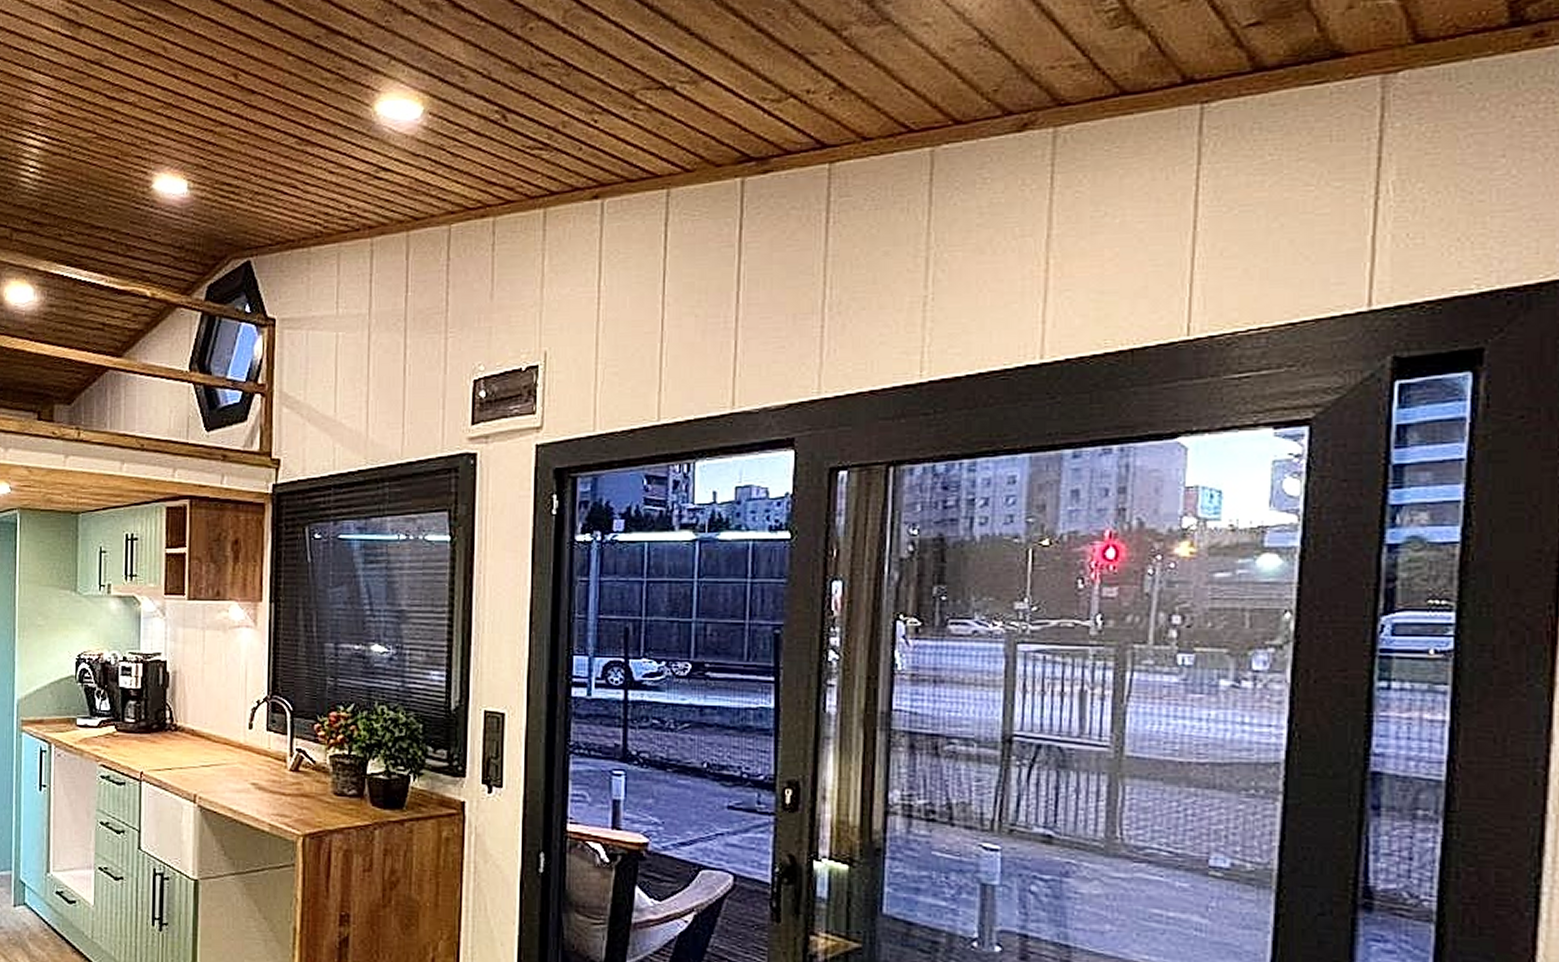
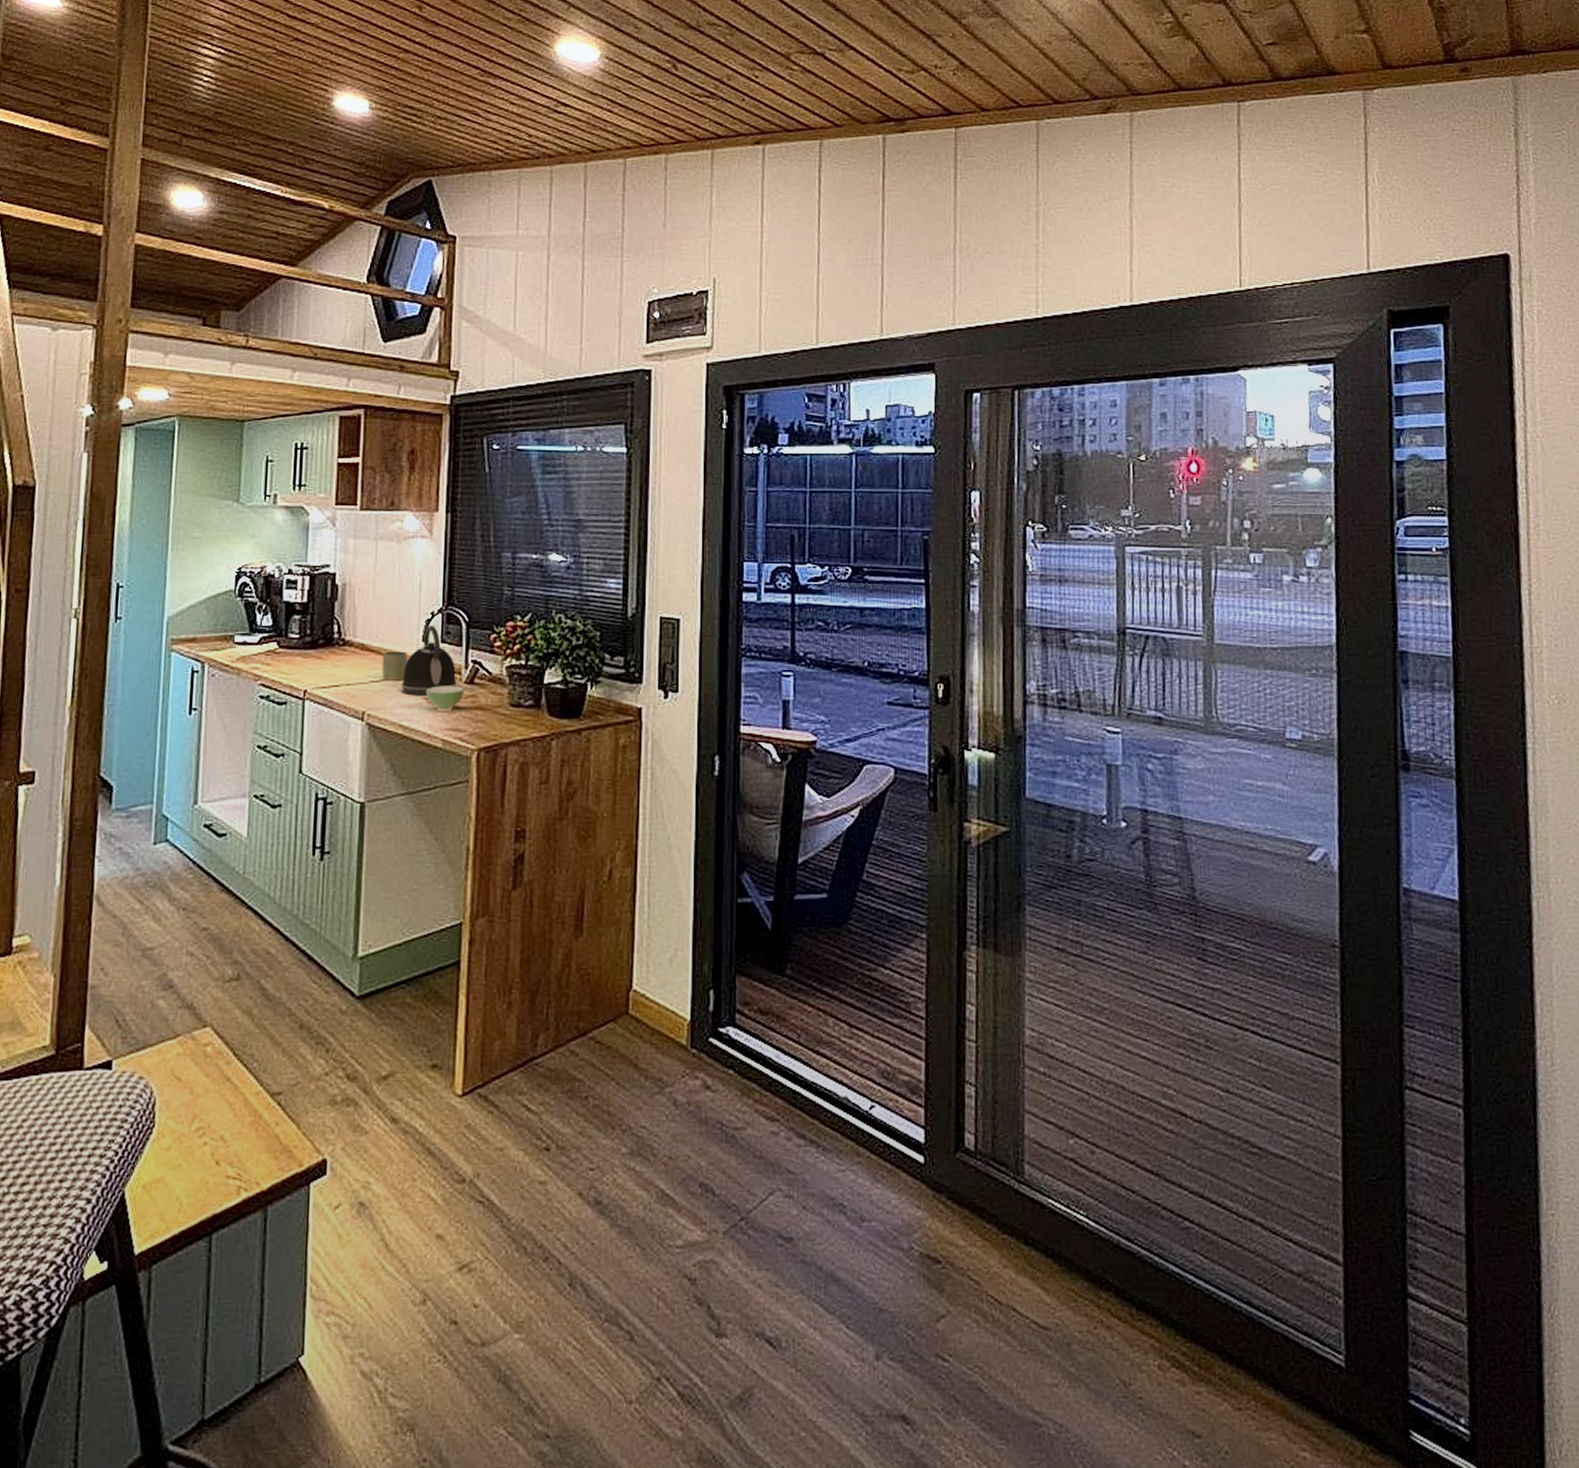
mug: none [211,737,236,766] -> present [381,651,408,681]
kettle: none [230,713,283,782] -> present [401,624,457,696]
bowl: none [253,772,291,798] -> present [426,685,466,712]

